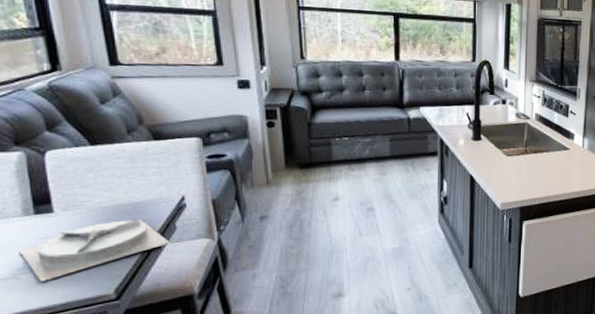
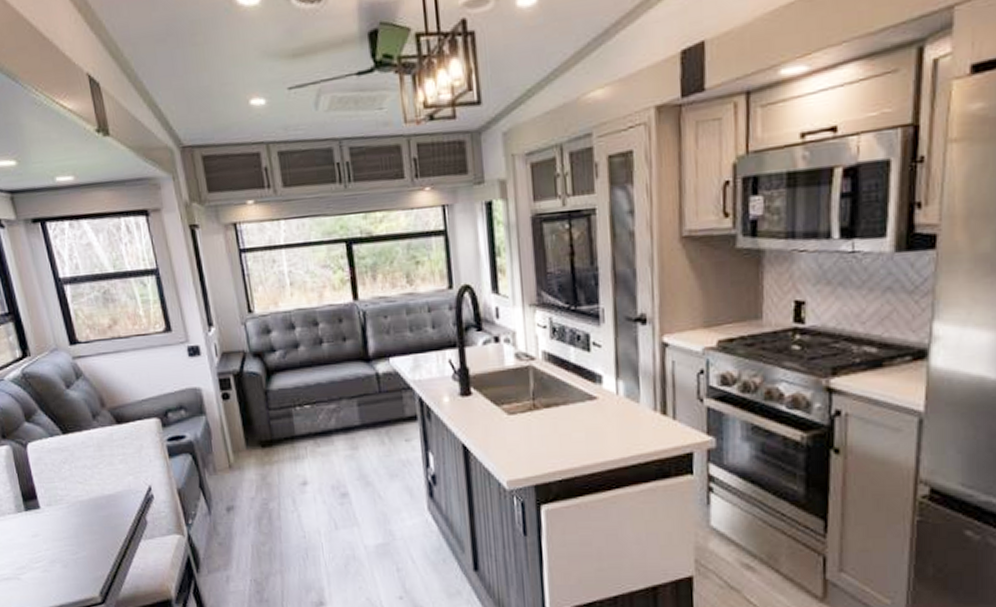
plate: present [19,220,170,281] -> none [17,515,143,582]

